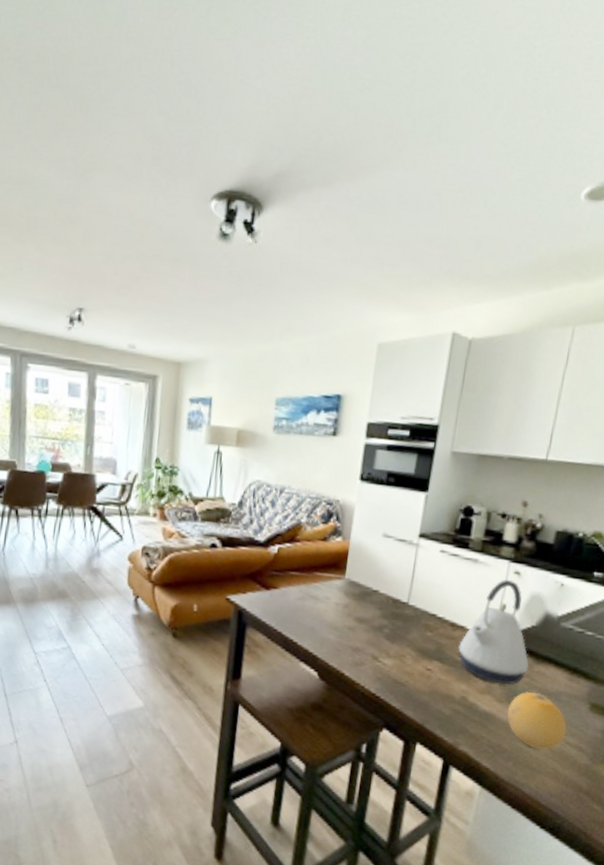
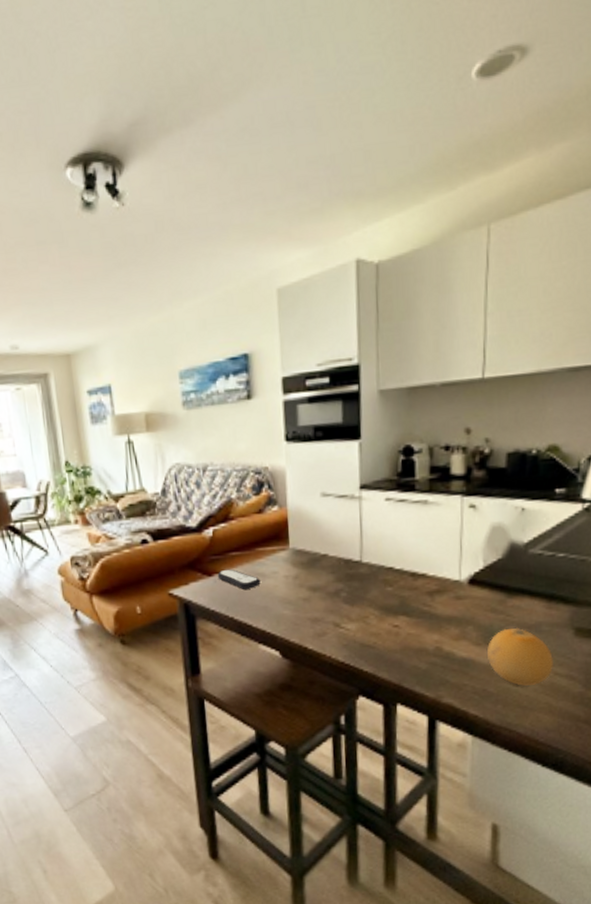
remote control: none [274,586,313,609] -> present [217,569,261,589]
kettle: present [458,579,529,685] -> none [423,514,501,627]

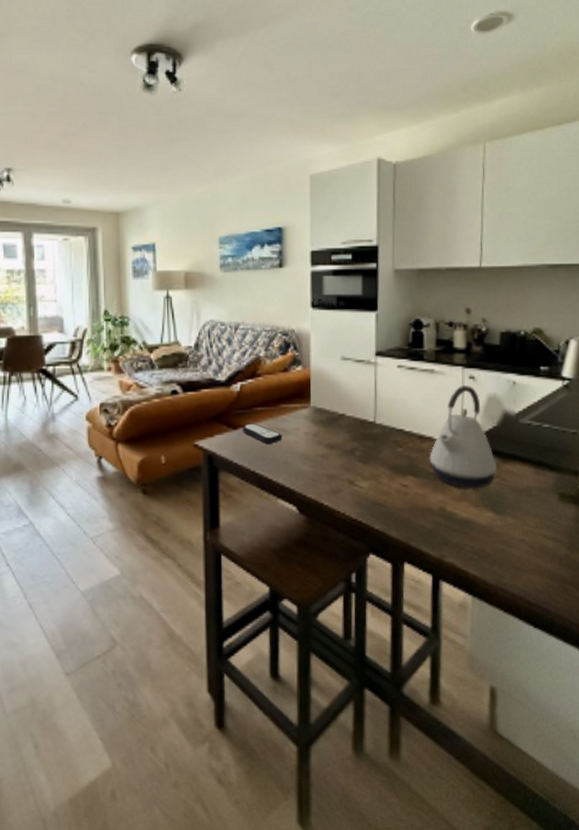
kettle: none [423,514,501,627] -> present [429,384,497,489]
fruit: present [487,627,553,686] -> none [485,491,542,547]

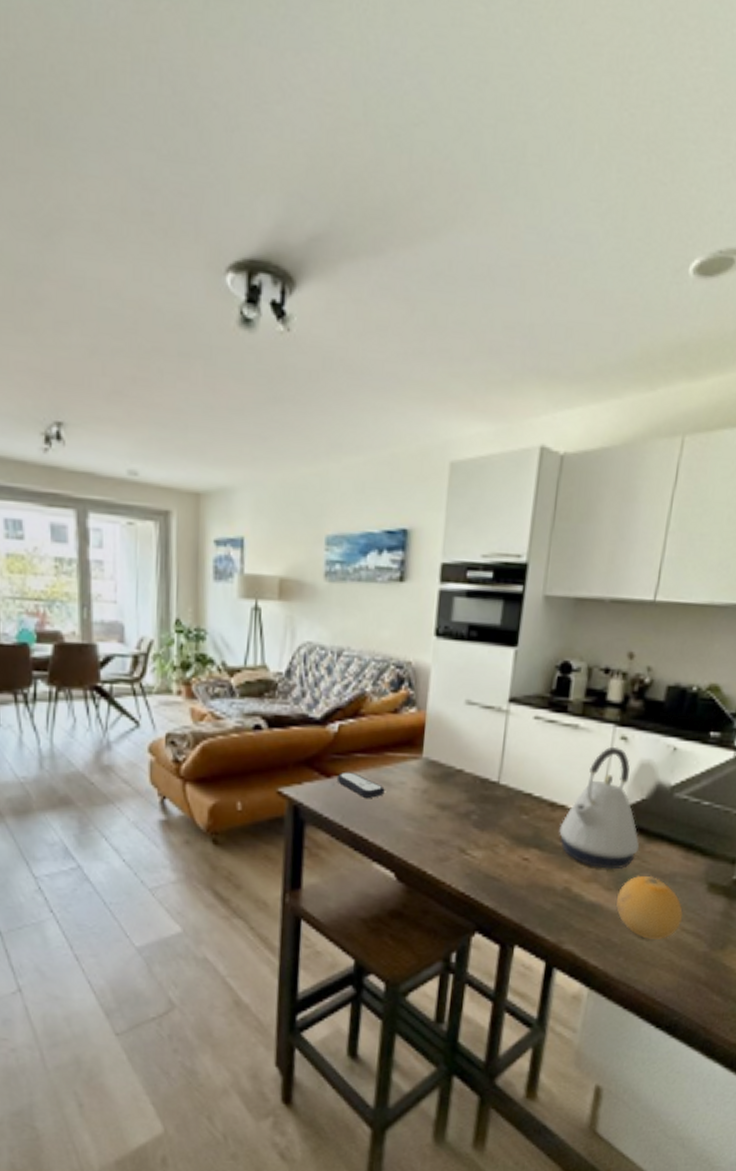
fruit: none [485,491,542,547] -> present [616,875,683,939]

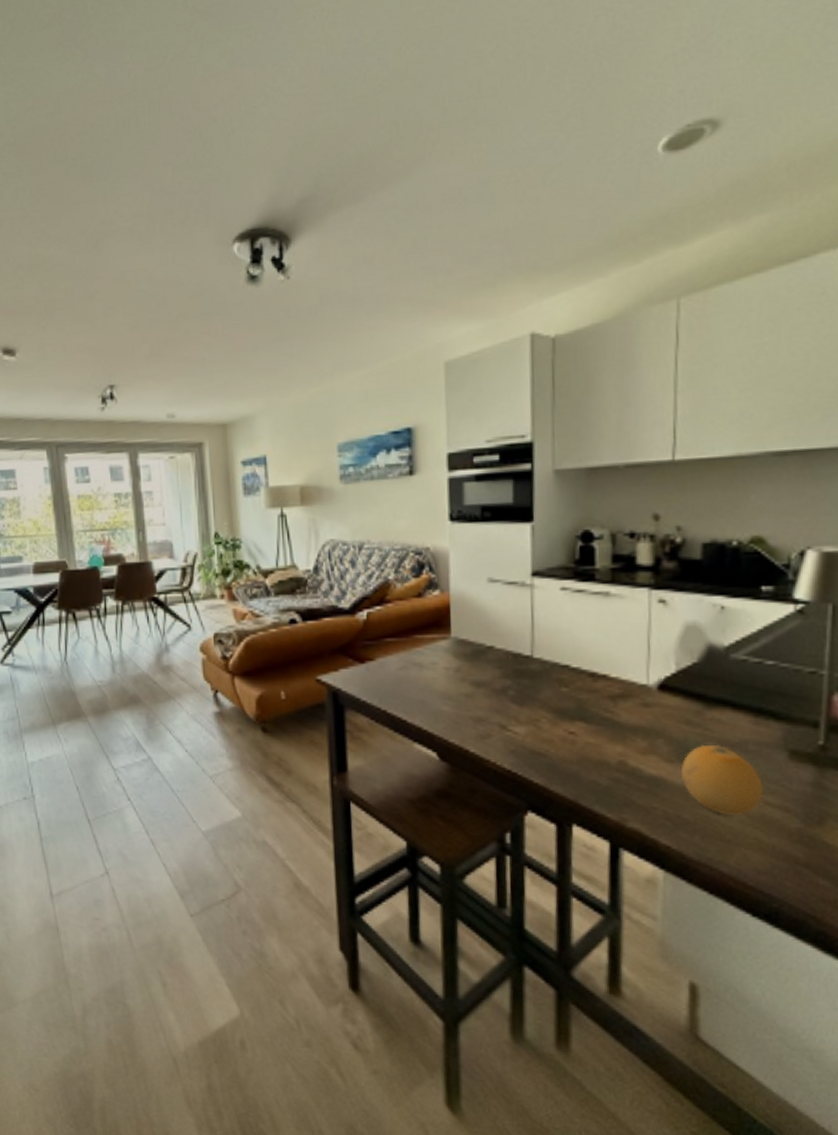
remote control: present [336,772,385,798] -> none [370,656,418,680]
kettle: present [559,746,639,870] -> none [604,610,698,740]

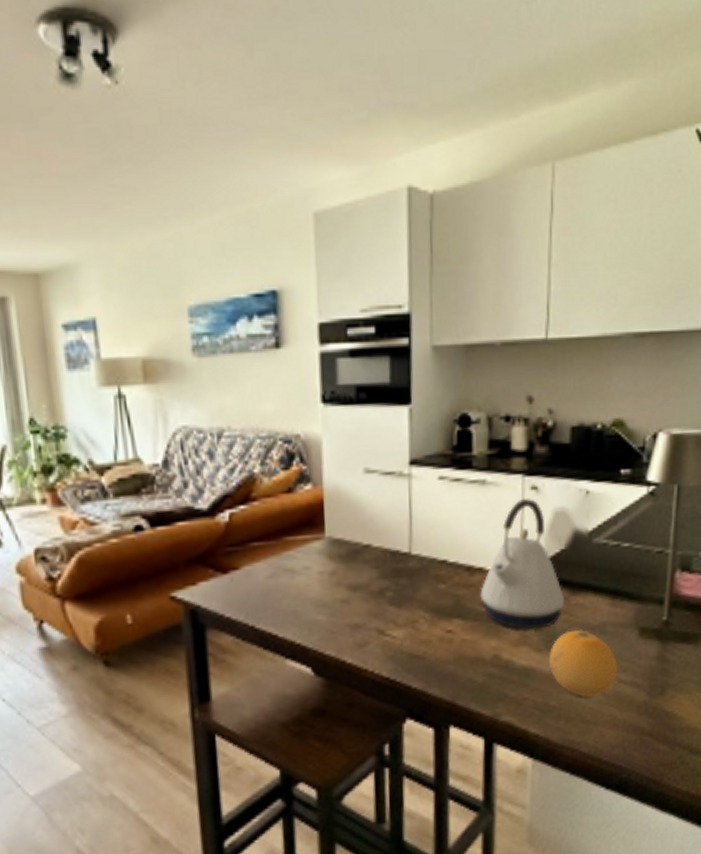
kettle: none [604,610,698,740] -> present [480,497,564,630]

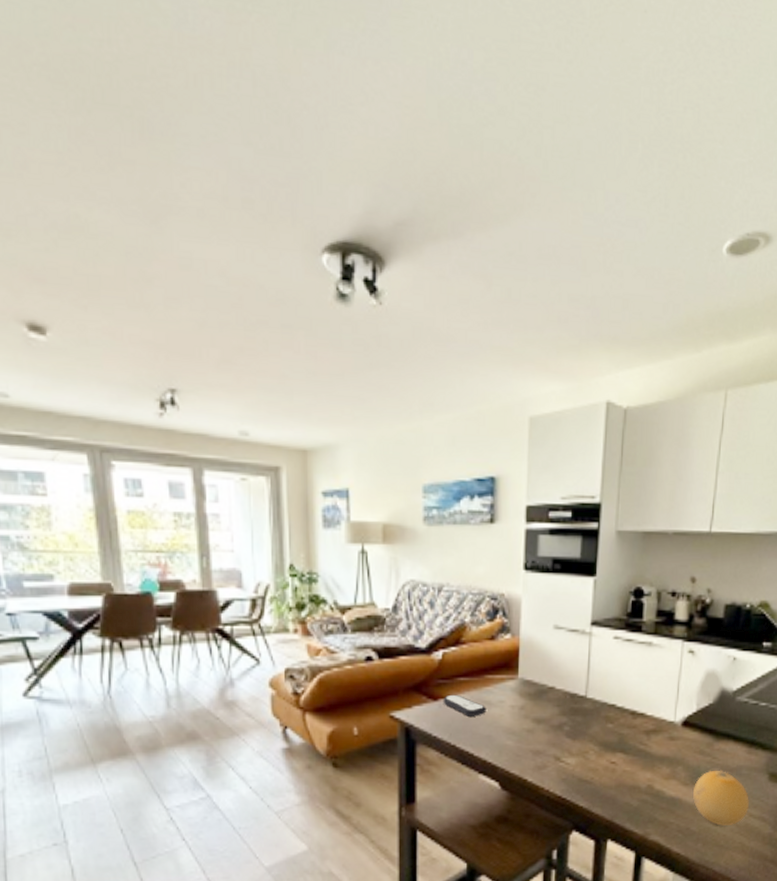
remote control: none [234,563,289,590] -> present [443,694,486,717]
kettle: present [480,497,564,630] -> none [640,659,709,767]

